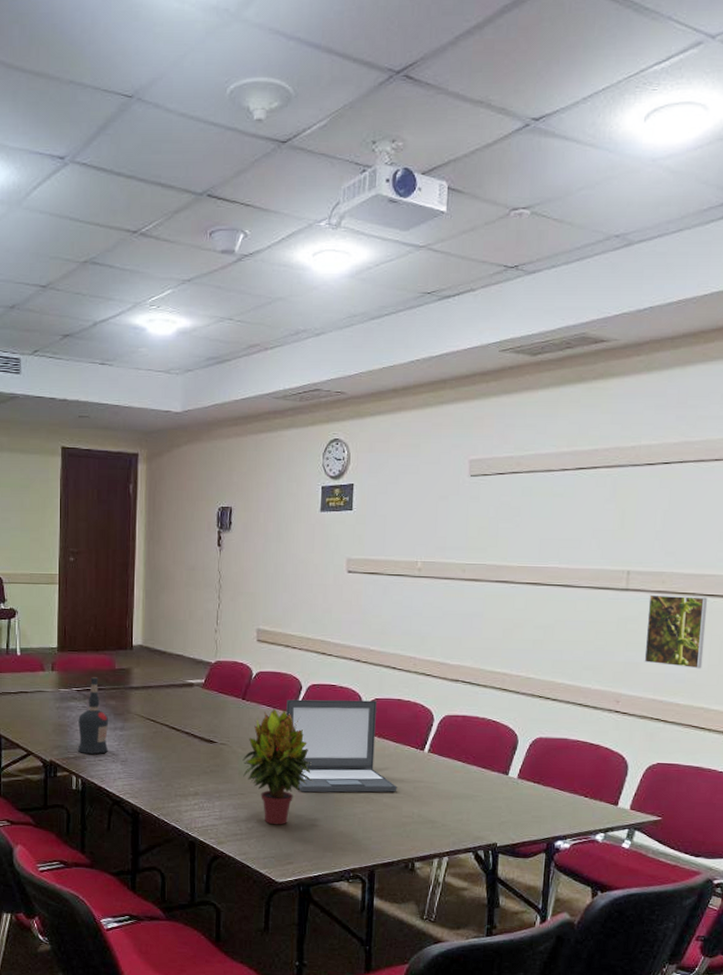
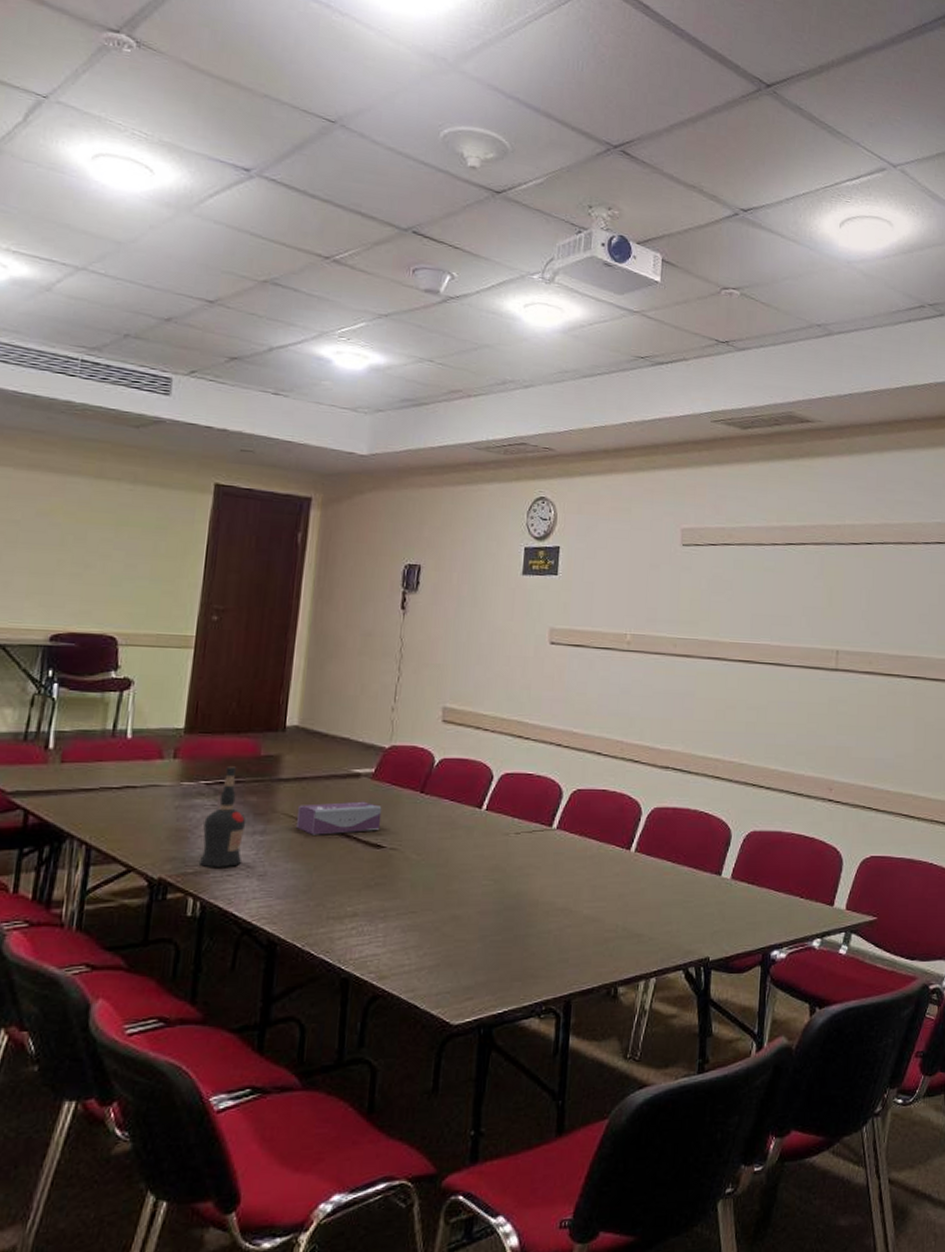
tissue box: none [146,705,212,732] -> present [295,801,382,835]
potted plant: present [242,708,312,825] -> none [416,803,501,950]
laptop: present [286,699,398,793] -> none [473,791,600,906]
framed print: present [644,594,708,669] -> none [855,675,912,754]

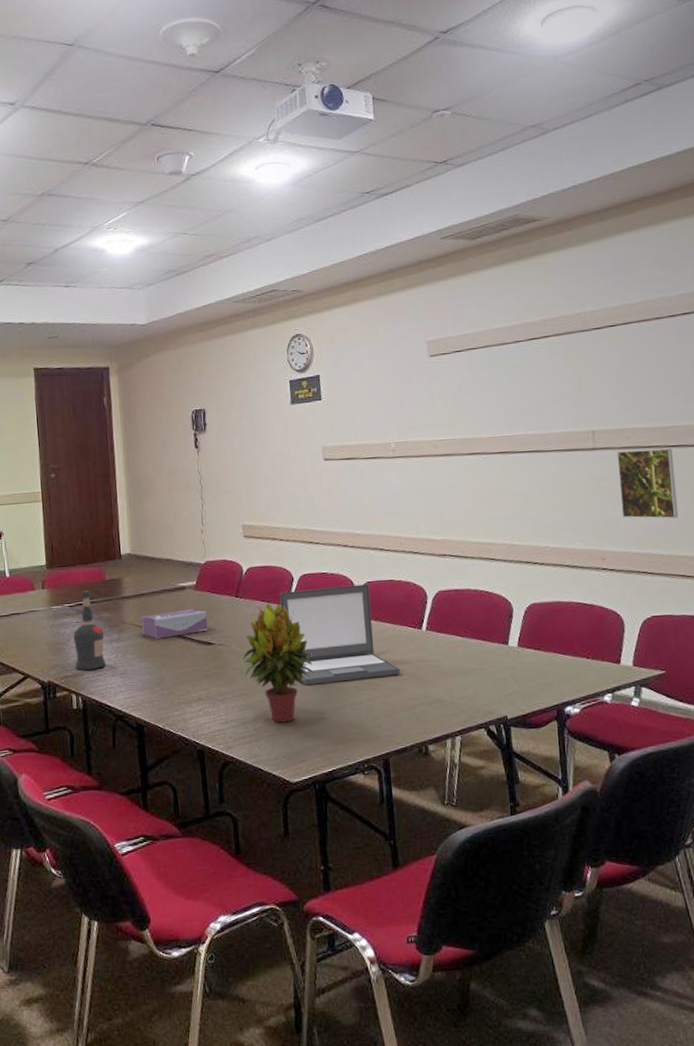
potted plant: none [416,803,501,950] -> present [242,602,315,723]
laptop: none [473,791,600,906] -> present [280,584,401,686]
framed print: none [855,675,912,754] -> present [616,448,679,519]

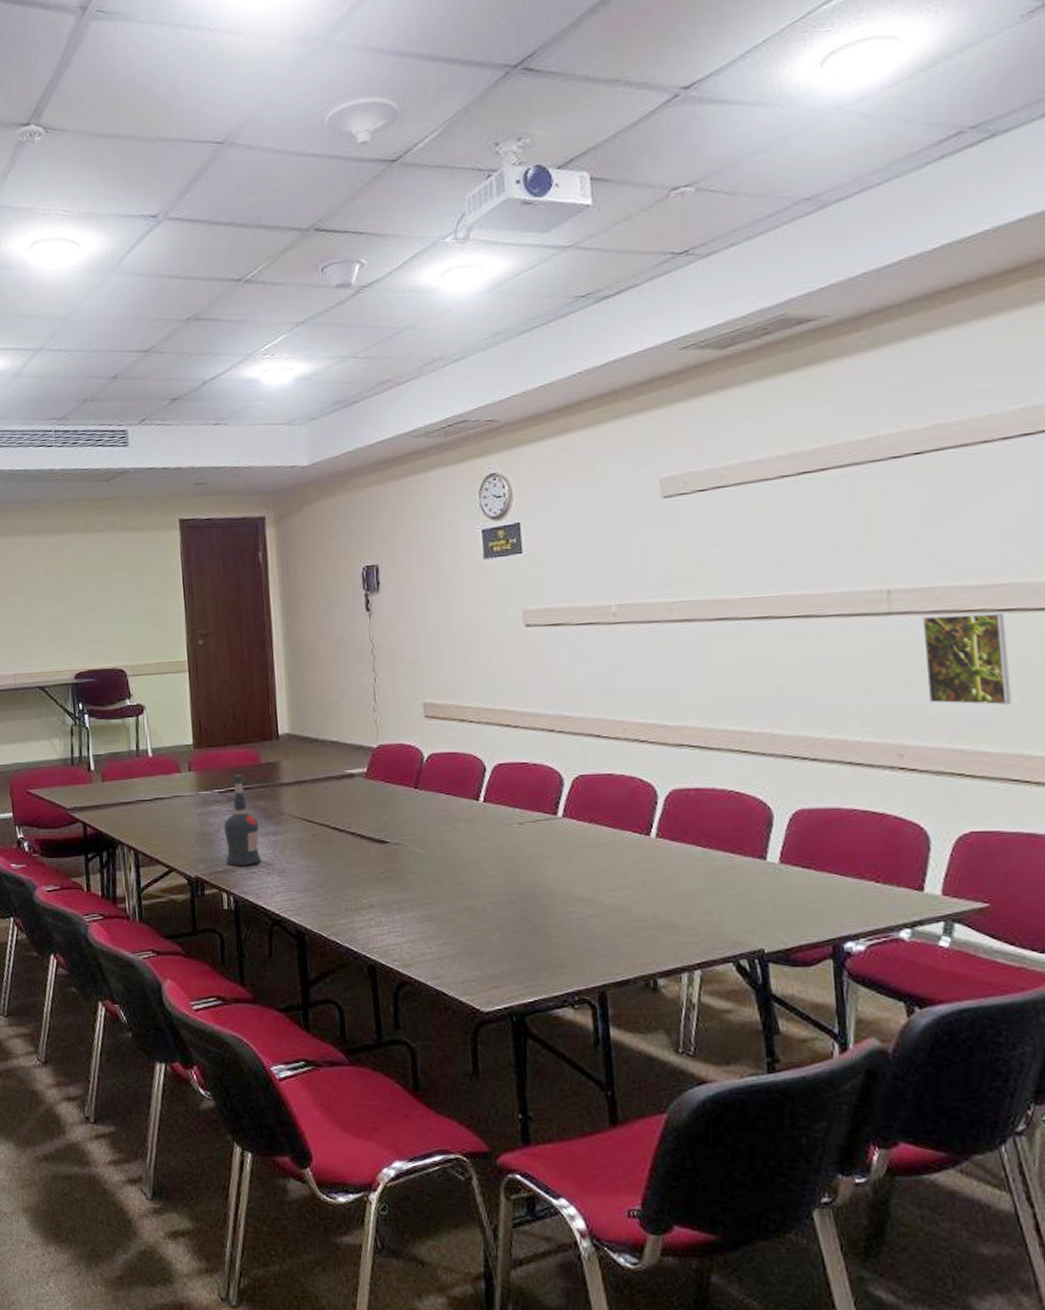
tissue box: present [141,608,208,639] -> none [302,800,382,834]
potted plant: present [242,602,315,723] -> none [423,796,512,940]
laptop: present [280,584,401,686] -> none [469,778,622,897]

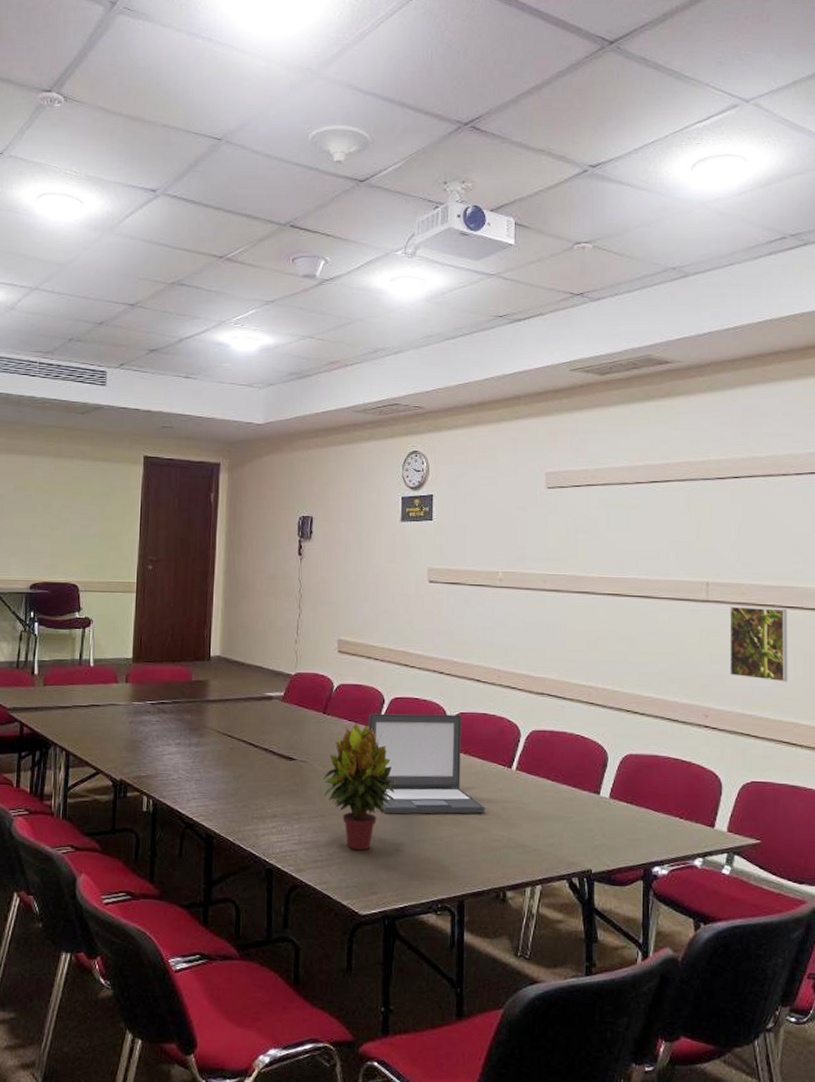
liquor bottle: present [224,775,261,867] -> none [149,689,184,773]
potted plant: none [423,796,512,940] -> present [323,723,396,851]
laptop: none [469,778,622,897] -> present [369,713,486,814]

